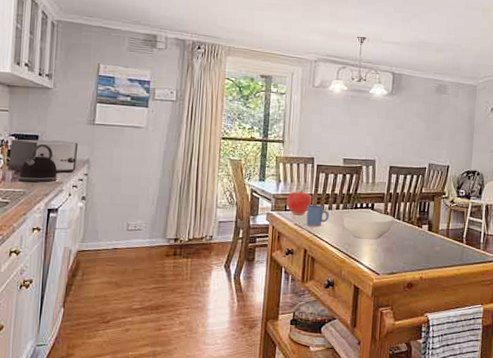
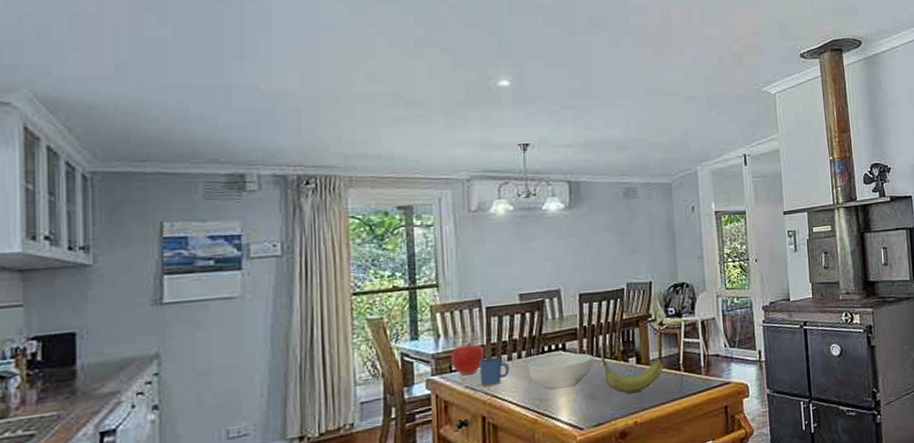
toaster: present [8,139,79,174] -> none [30,332,141,389]
kettle: present [18,143,58,183] -> none [47,342,113,402]
fruit: none [400,220,450,254] -> present [601,356,664,394]

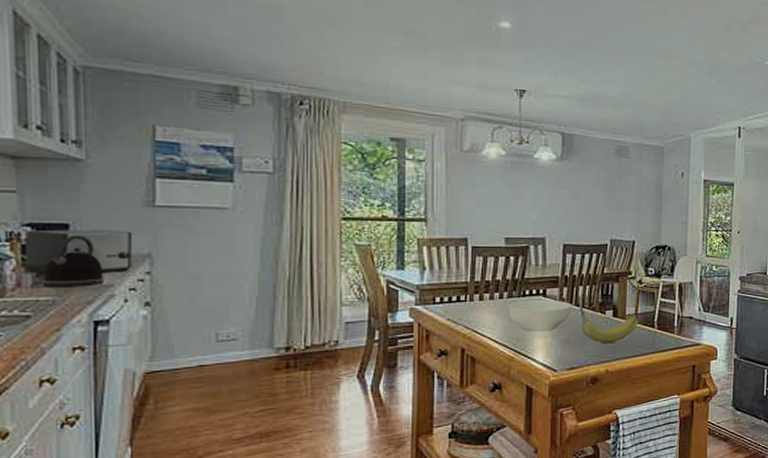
toaster: none [30,332,141,389] -> present [24,229,133,273]
kettle: none [47,342,113,402] -> present [41,234,106,287]
fruit: present [451,342,485,376] -> none [435,277,468,309]
mug: present [479,357,510,387] -> none [462,295,491,322]

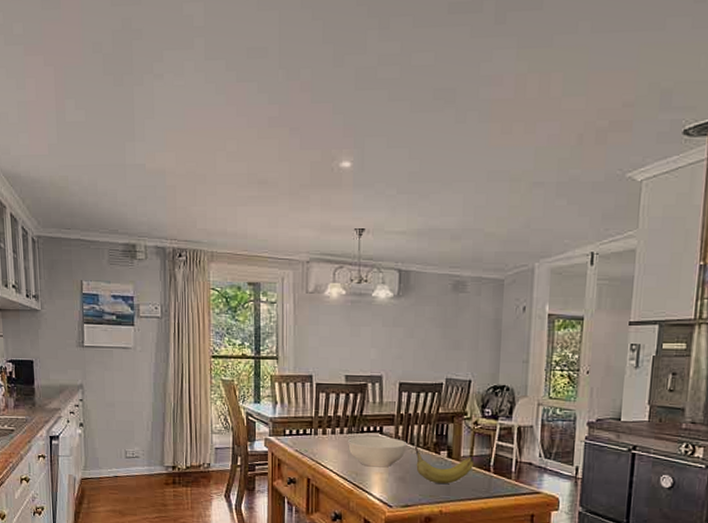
toaster: present [24,229,133,273] -> none [8,365,71,400]
kettle: present [41,234,106,287] -> none [19,369,56,410]

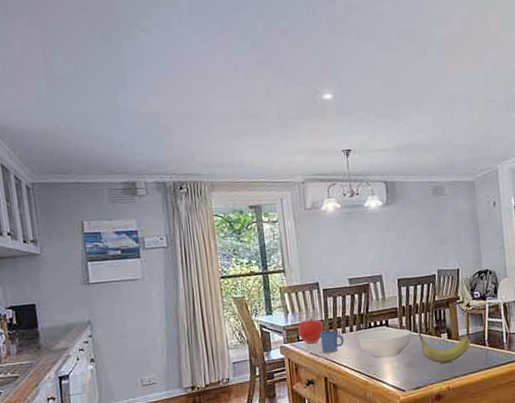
fruit: none [285,412,313,441] -> present [298,317,324,344]
mug: none [308,429,333,454] -> present [320,330,345,354]

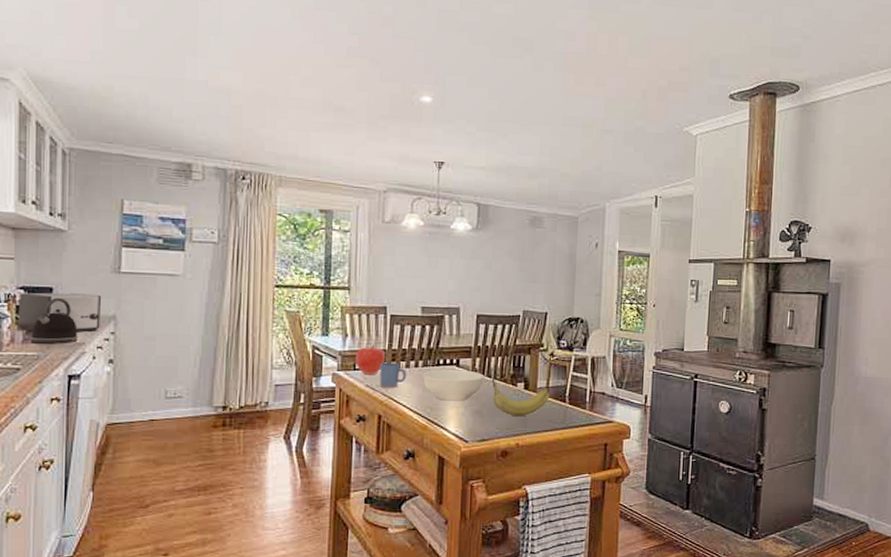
toaster: none [9,305,79,344] -> present [18,292,102,333]
kettle: none [22,311,63,354] -> present [30,297,79,344]

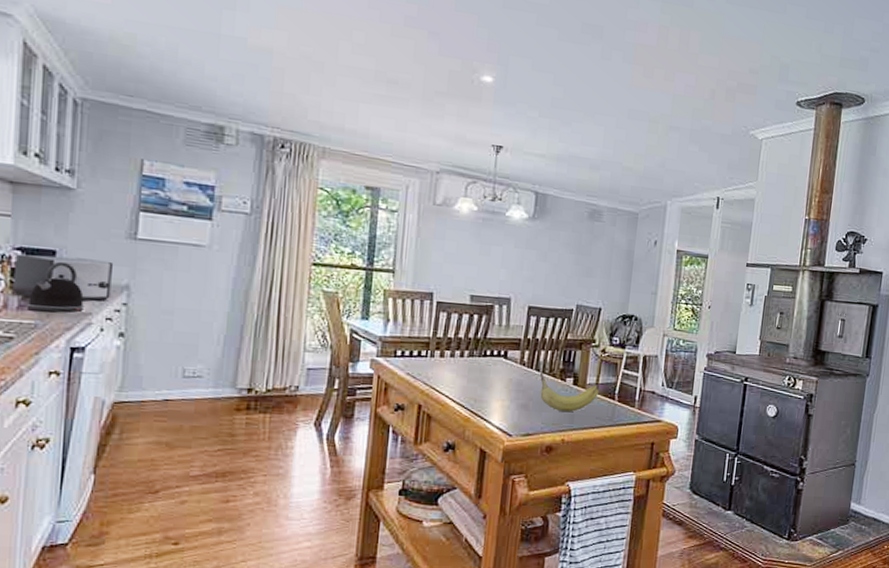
fruit: present [356,345,386,375] -> none [396,331,430,363]
mug: present [379,362,407,389] -> none [421,350,451,378]
bowl: present [422,369,485,401] -> none [467,360,533,394]

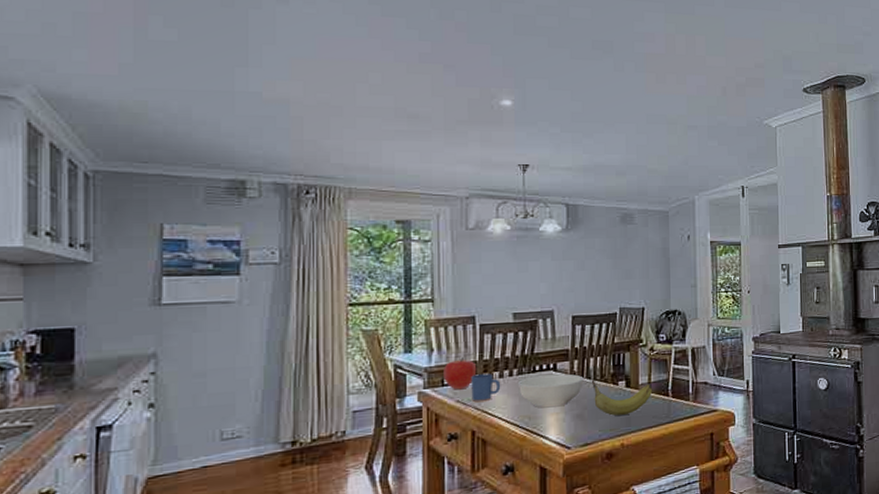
toaster: present [12,254,114,302] -> none [29,331,138,381]
kettle: present [26,261,85,314] -> none [45,338,110,395]
fruit: none [396,331,430,363] -> present [444,357,477,390]
mug: none [421,350,451,378] -> present [471,373,501,403]
bowl: none [467,360,533,394] -> present [517,373,584,408]

